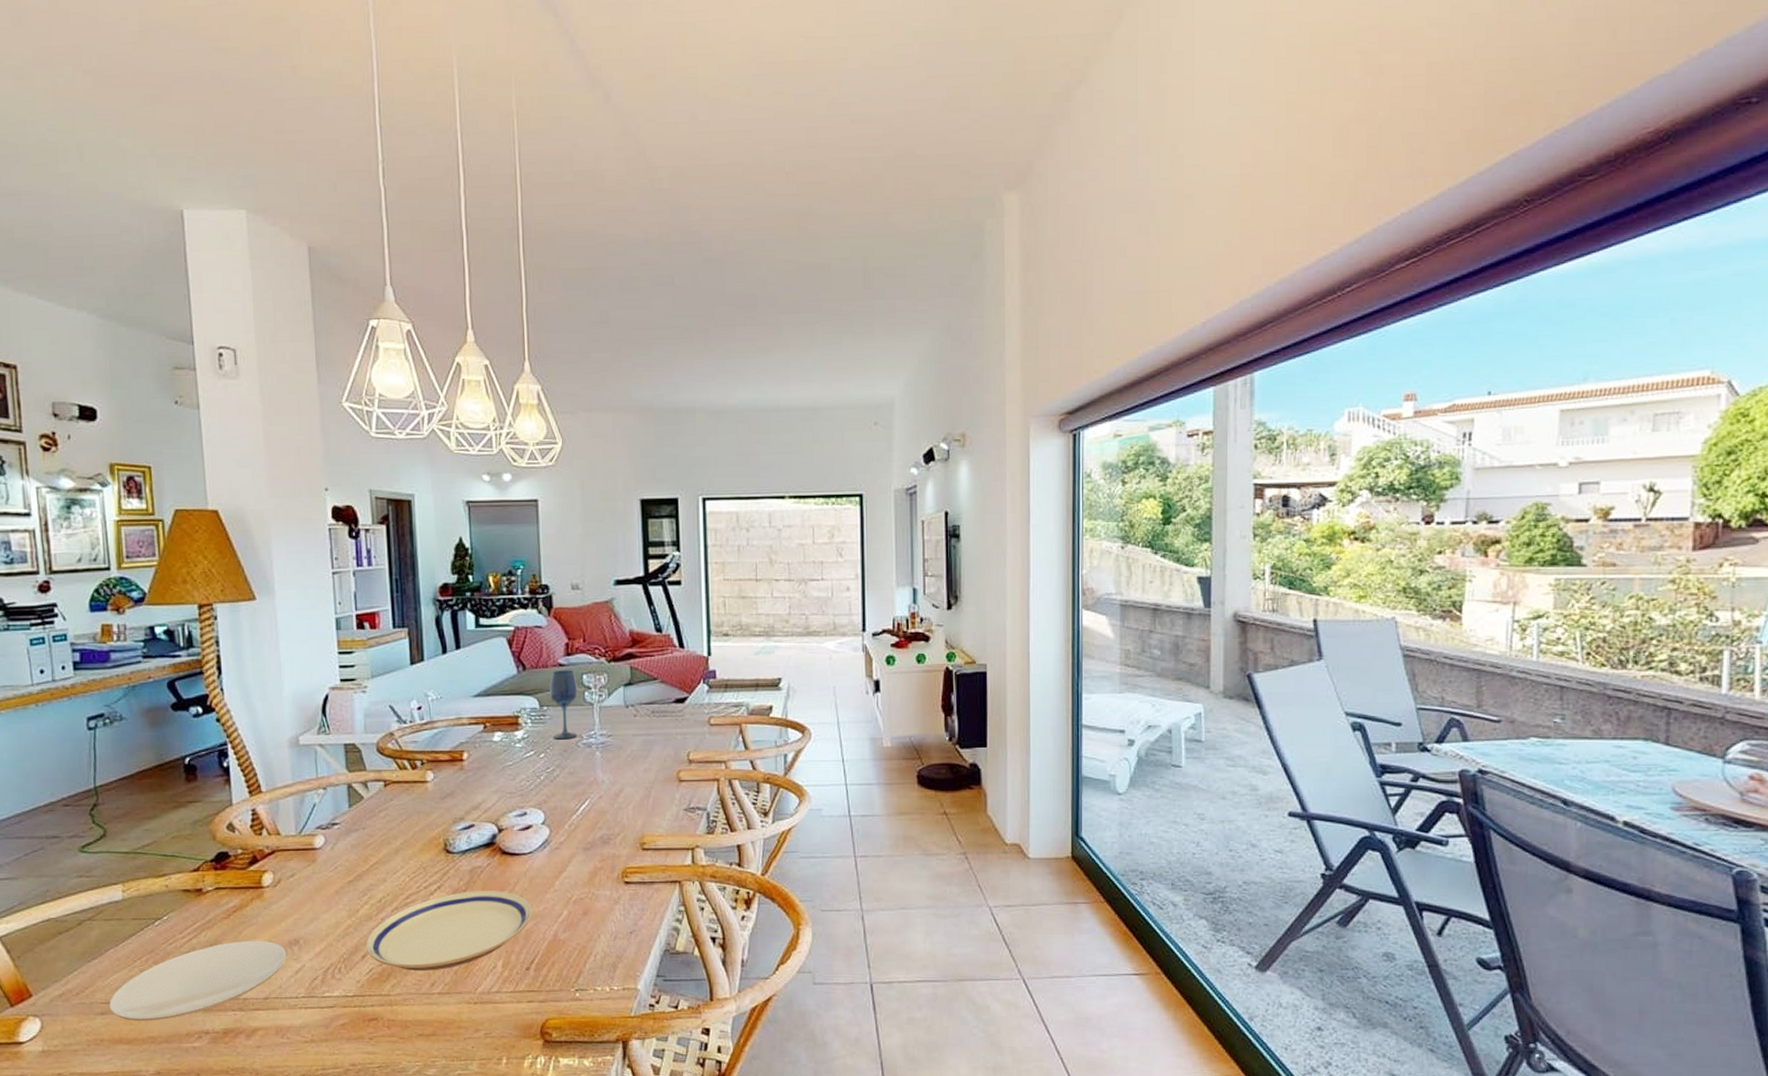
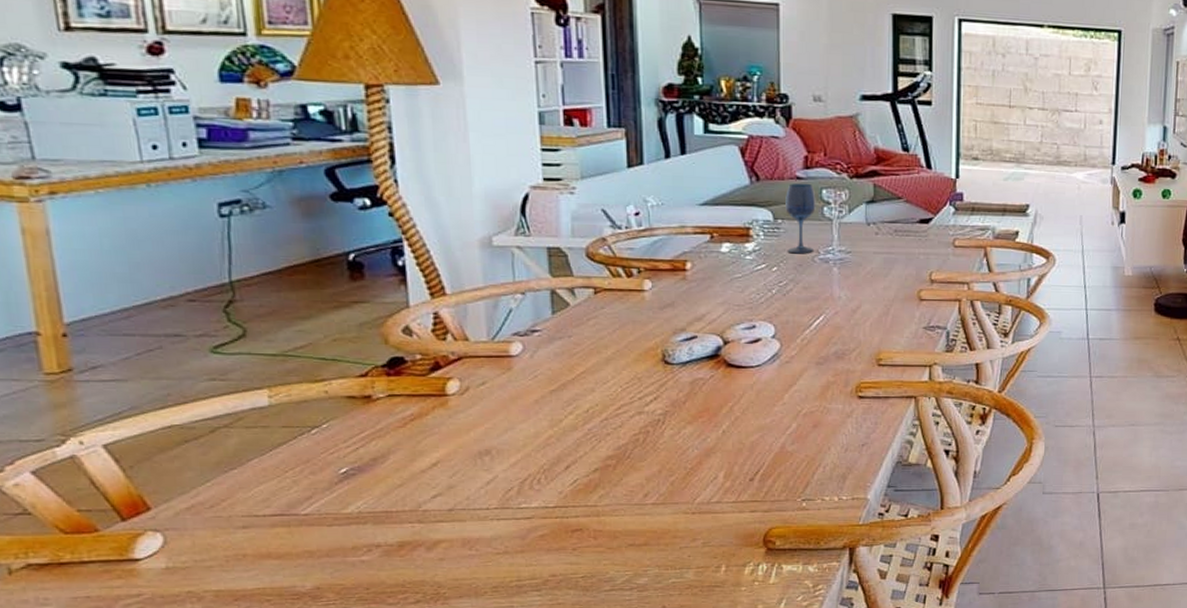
plate: present [109,940,287,1021] -> none [253,450,476,534]
plate: present [366,891,533,971] -> none [570,402,759,482]

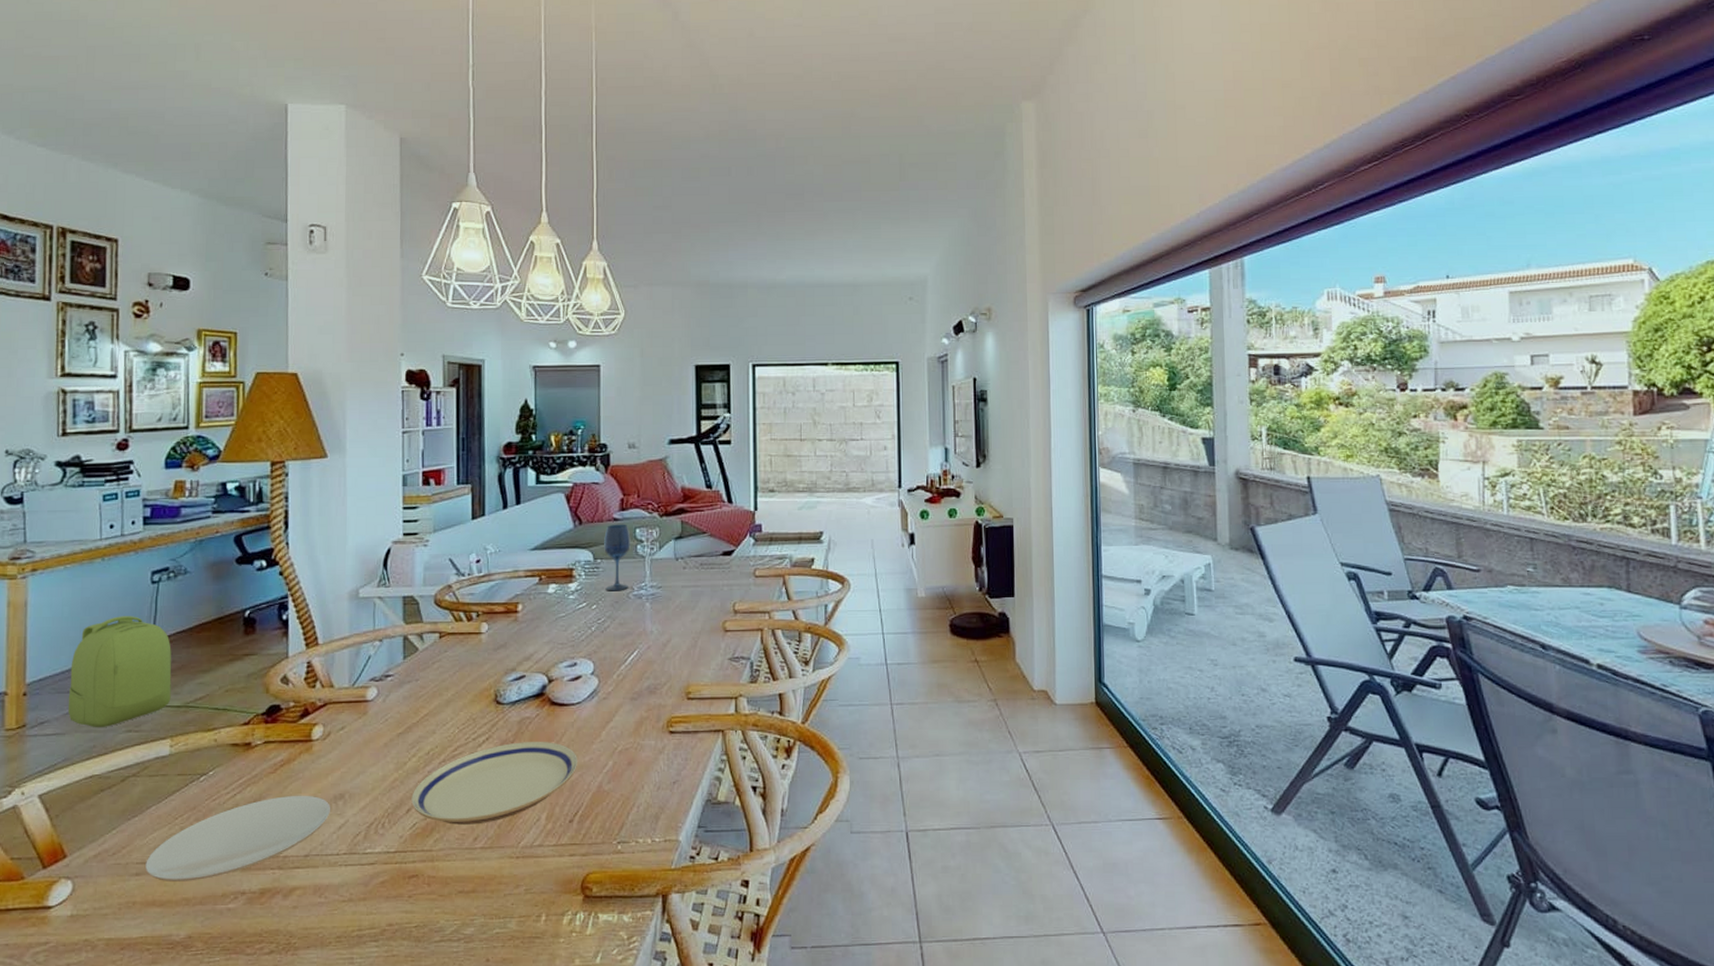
backpack: none [123,252,263,375] -> present [67,616,172,728]
plate: none [253,450,476,534] -> present [145,795,331,881]
plate: none [570,402,759,482] -> present [411,742,579,825]

